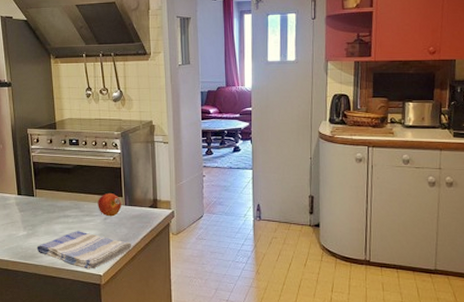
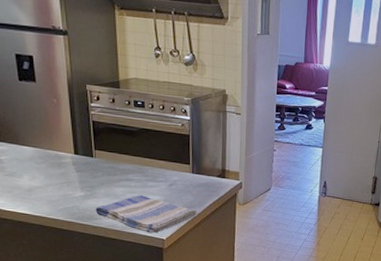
fruit: present [98,193,122,217] -> none [163,160,189,184]

